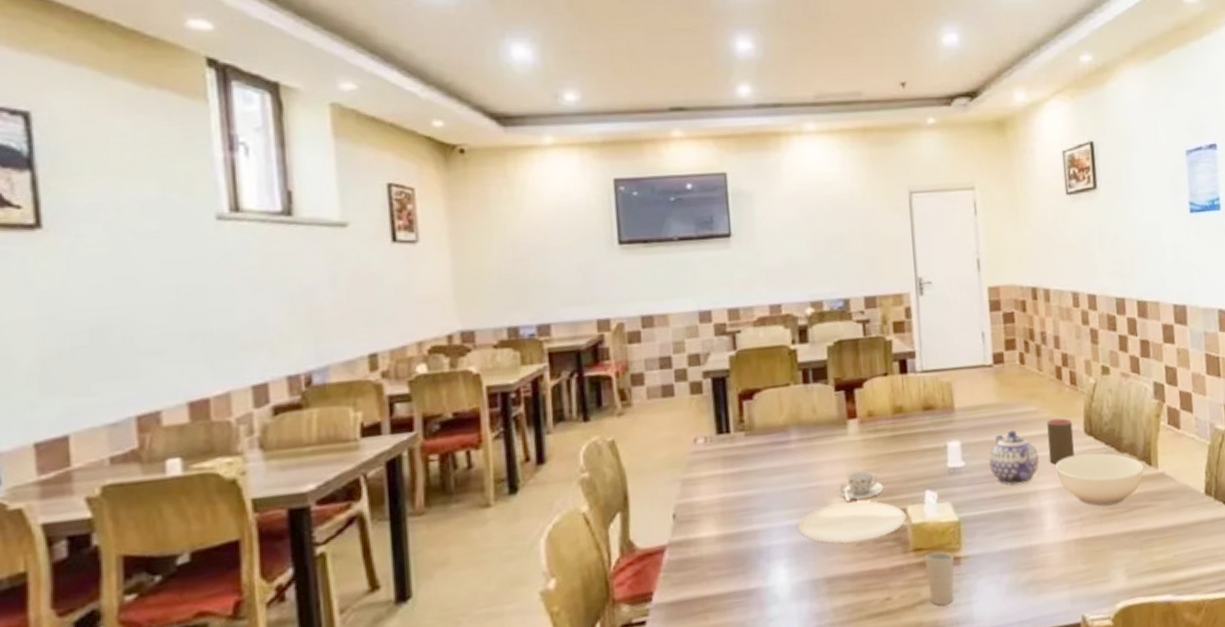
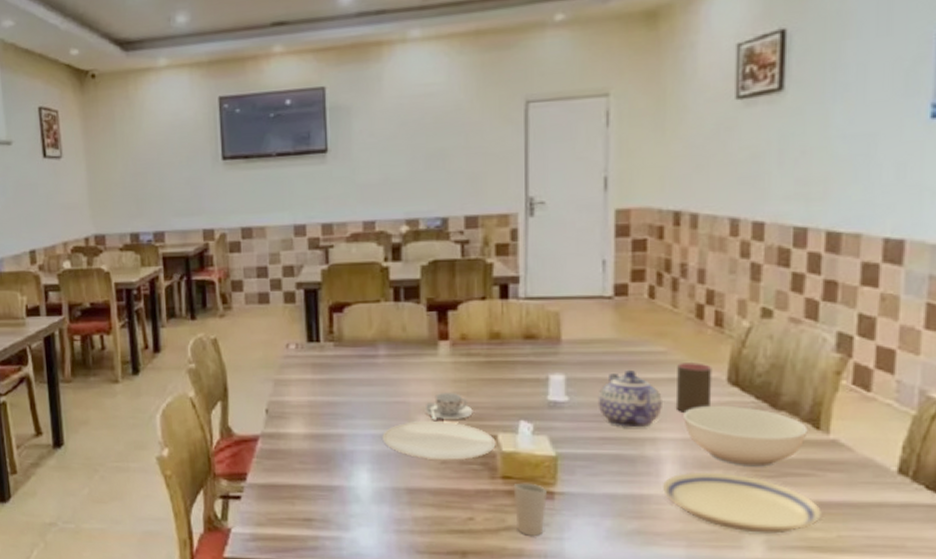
plate: none [1045,514,1161,566] -> present [662,471,821,534]

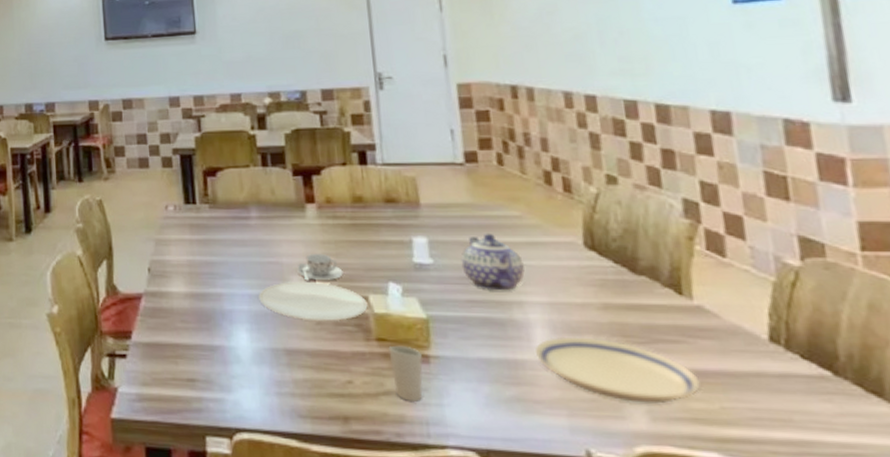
cup: present [675,361,712,412] -> none [533,225,571,276]
bowl: present [683,405,808,467] -> none [546,269,671,333]

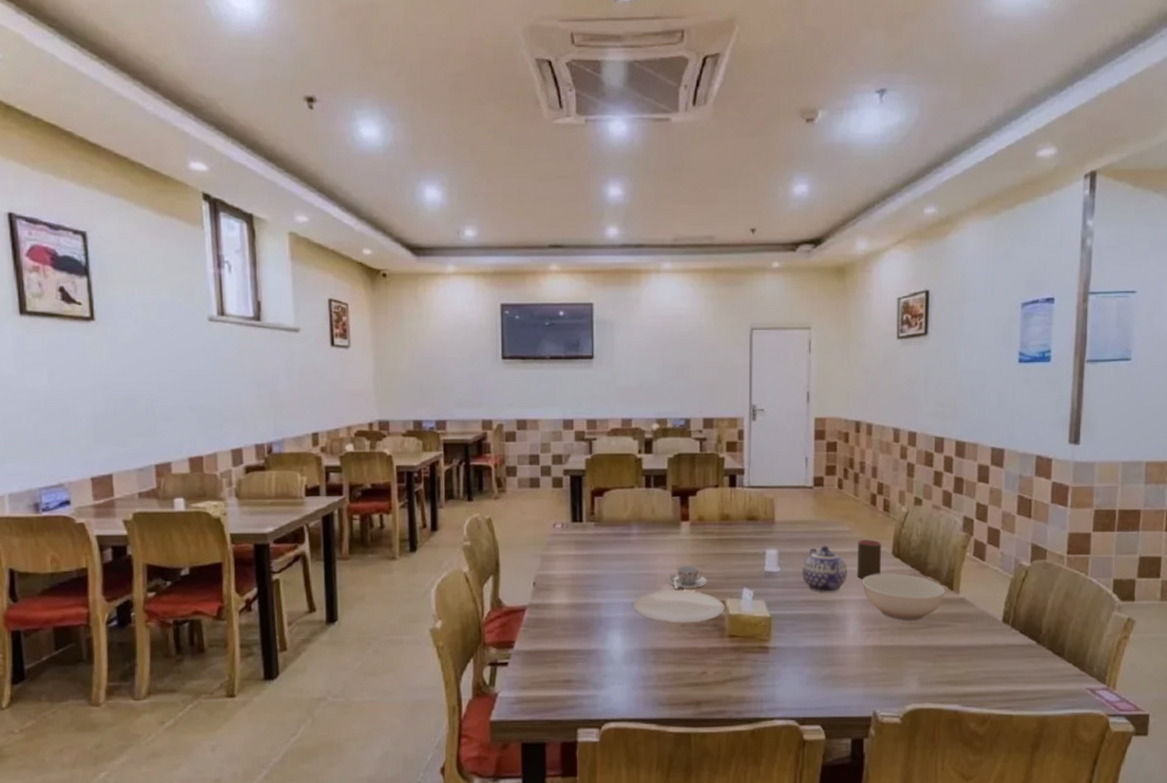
cup: present [388,345,423,402] -> none [737,640,764,685]
cup: none [533,225,571,276] -> present [857,538,882,579]
plate: present [534,336,700,404] -> none [847,626,955,673]
bowl: none [546,269,671,333] -> present [862,573,945,621]

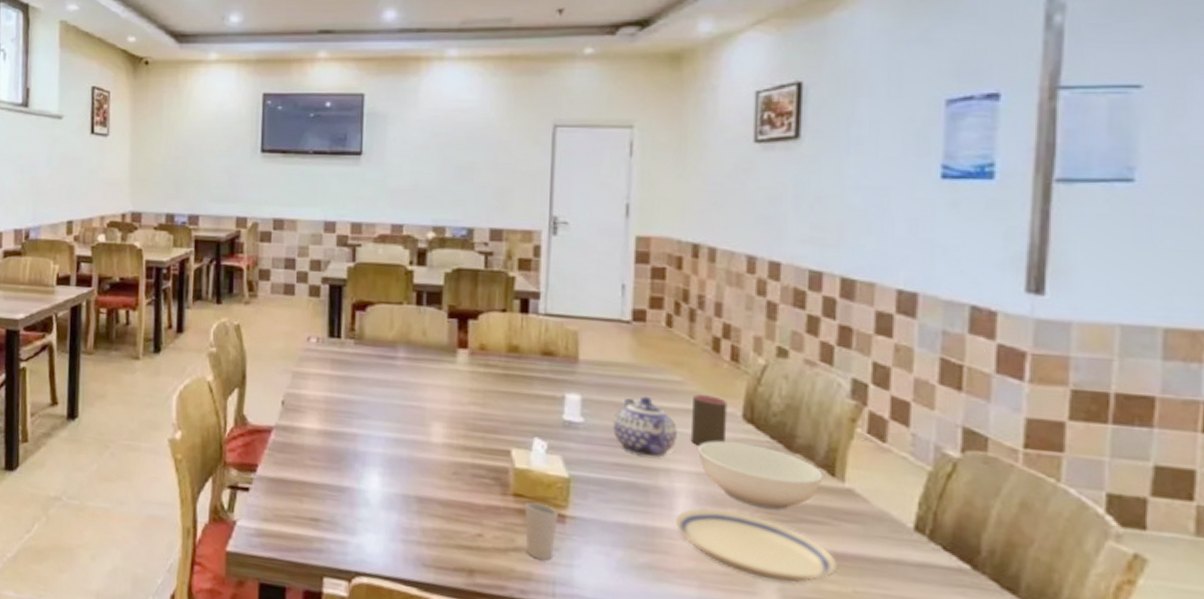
plate: present [633,590,725,624] -> none [396,428,509,473]
teacup: present [668,565,707,589] -> none [440,400,488,430]
cup: none [737,640,764,685] -> present [524,502,560,561]
plate: none [847,626,955,673] -> present [674,508,837,582]

